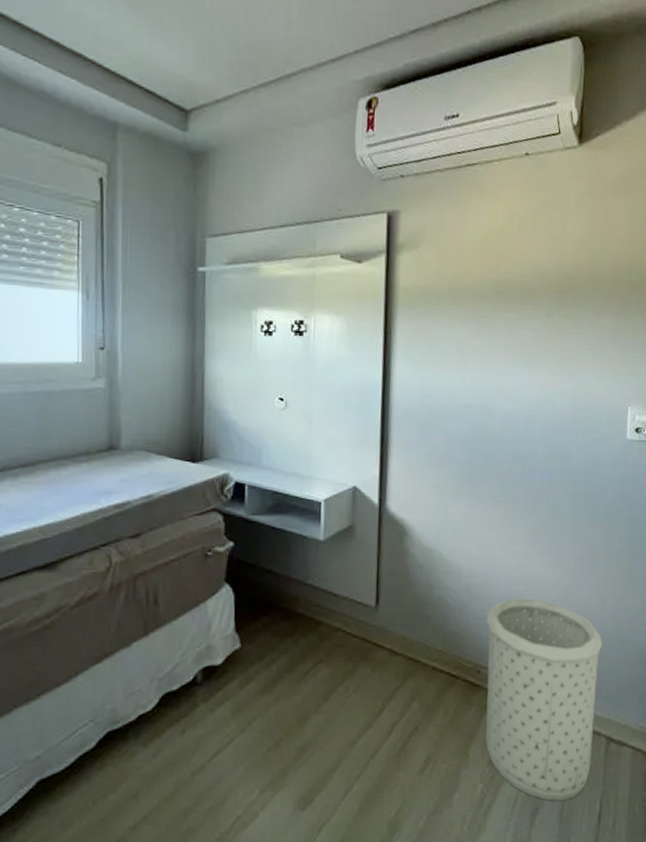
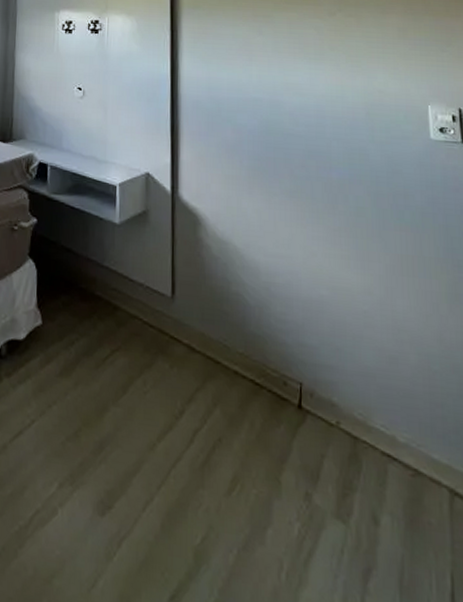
laundry basket: present [486,598,603,801] -> none [290,304,433,564]

